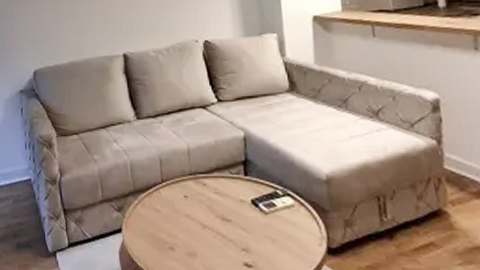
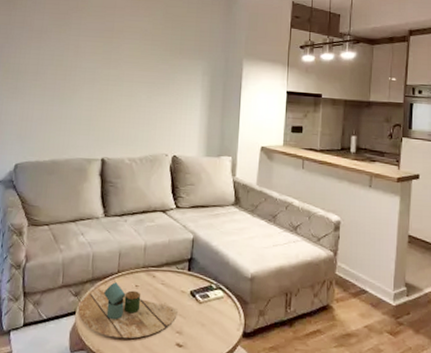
decorative tray: none [124,193,240,259] -> present [78,282,178,339]

